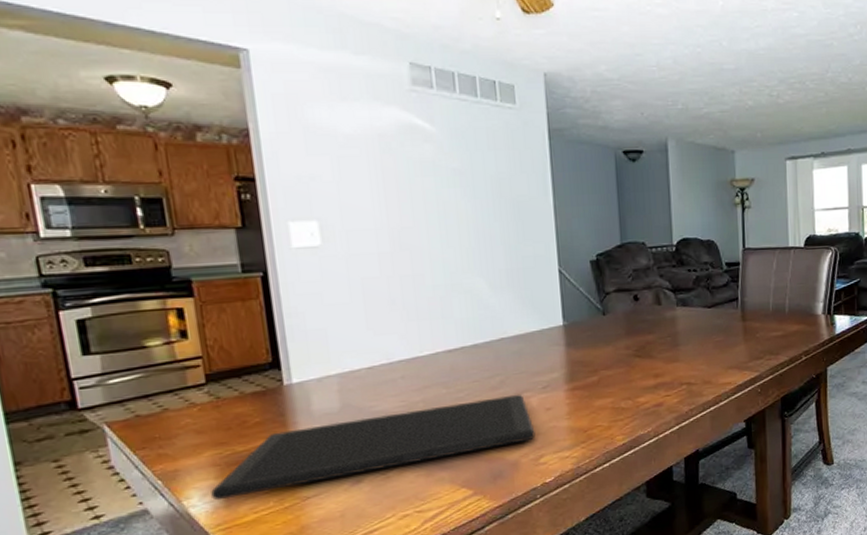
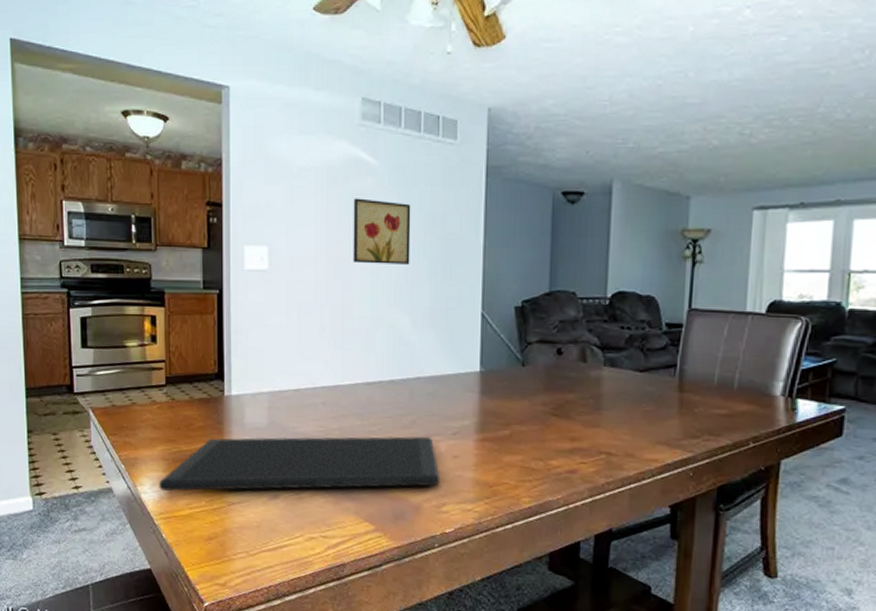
wall art: none [412,165,481,232] -> present [353,198,411,265]

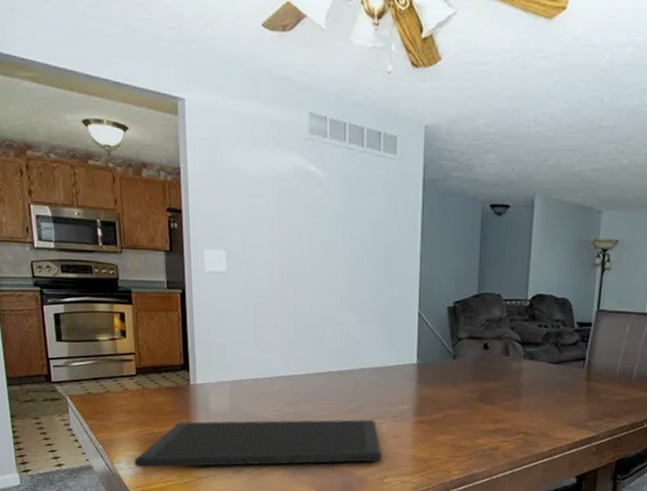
wall art: present [353,198,411,265] -> none [303,207,356,269]

